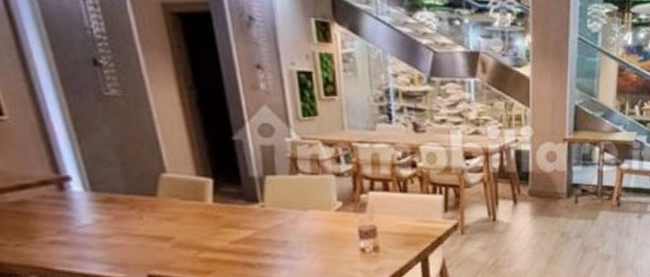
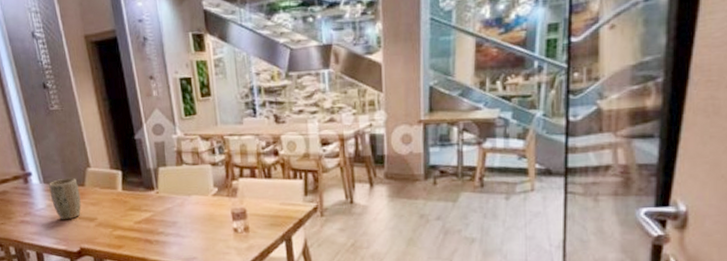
plant pot: none [99,185,151,240] -> present [49,177,81,220]

